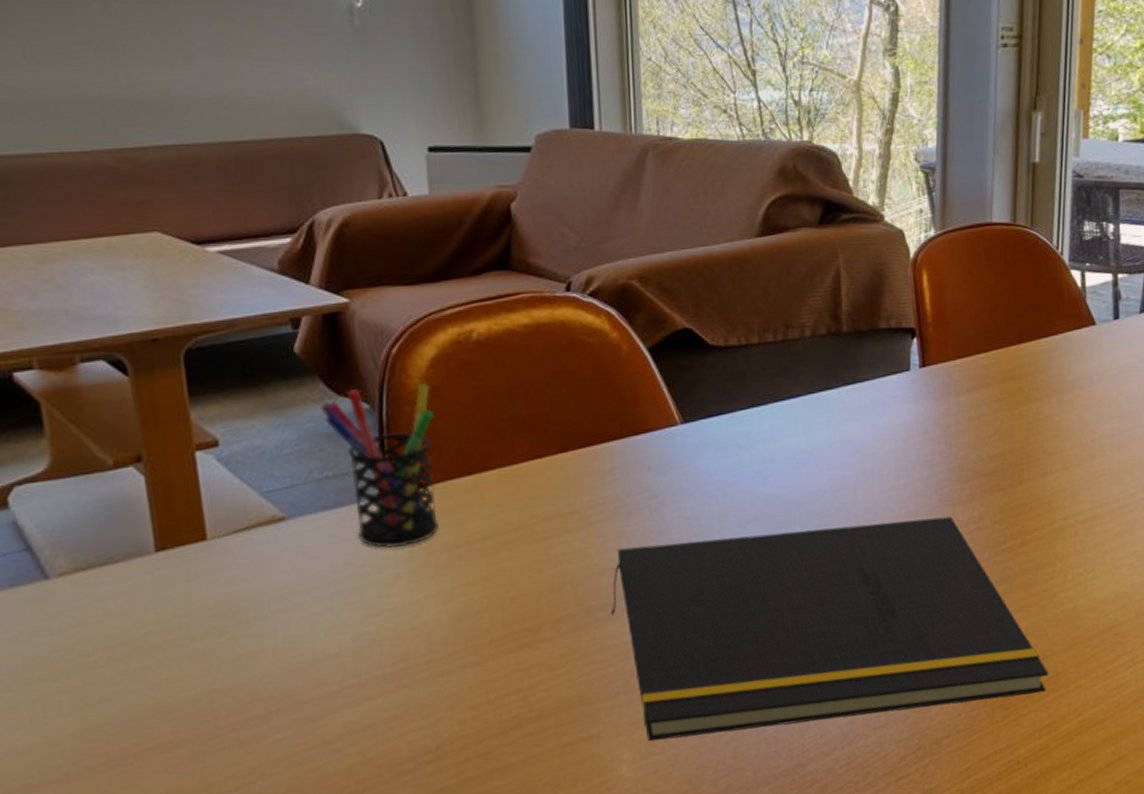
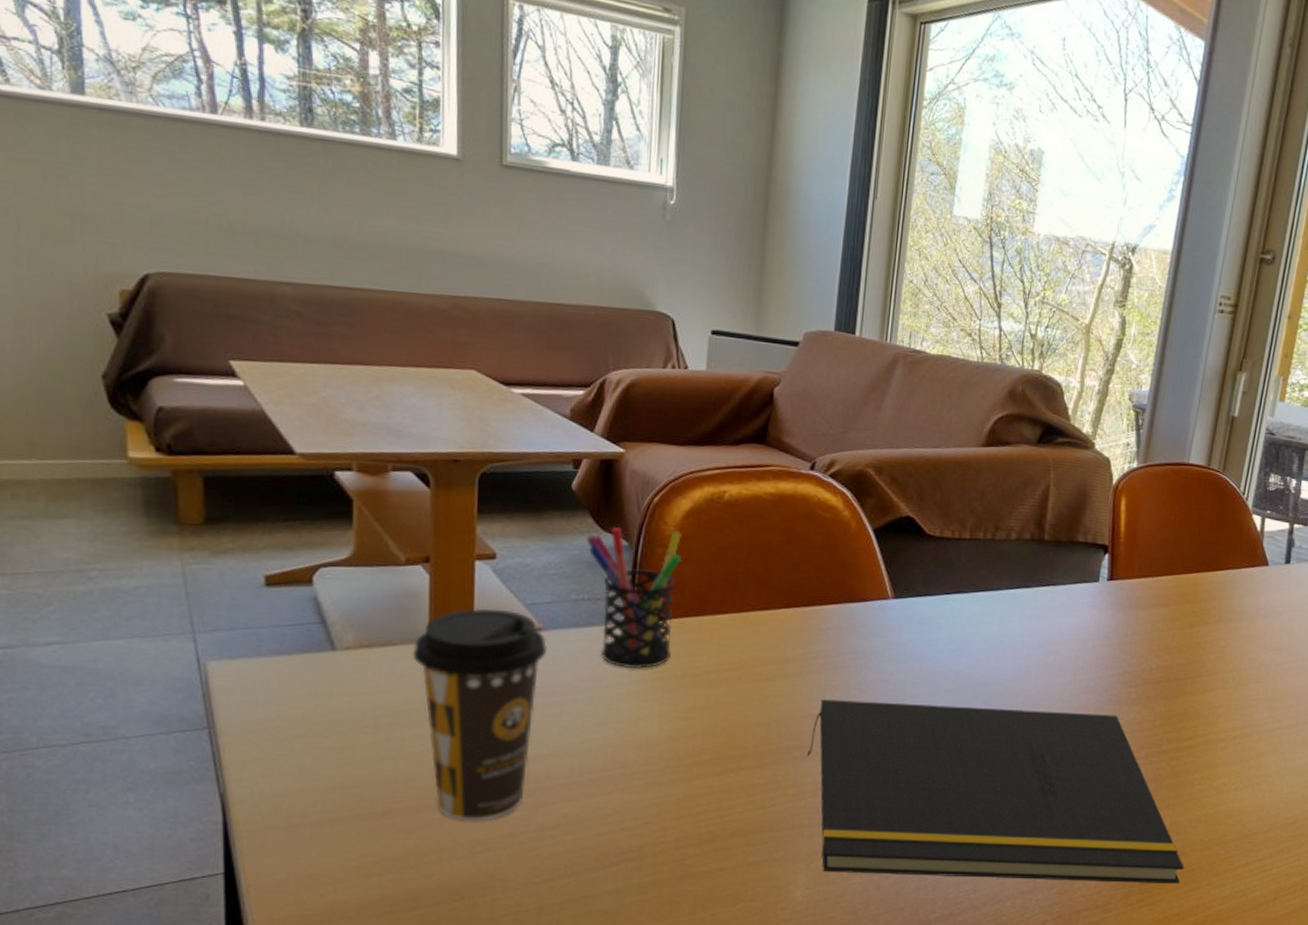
coffee cup: none [139,501,296,750] -> present [412,608,547,821]

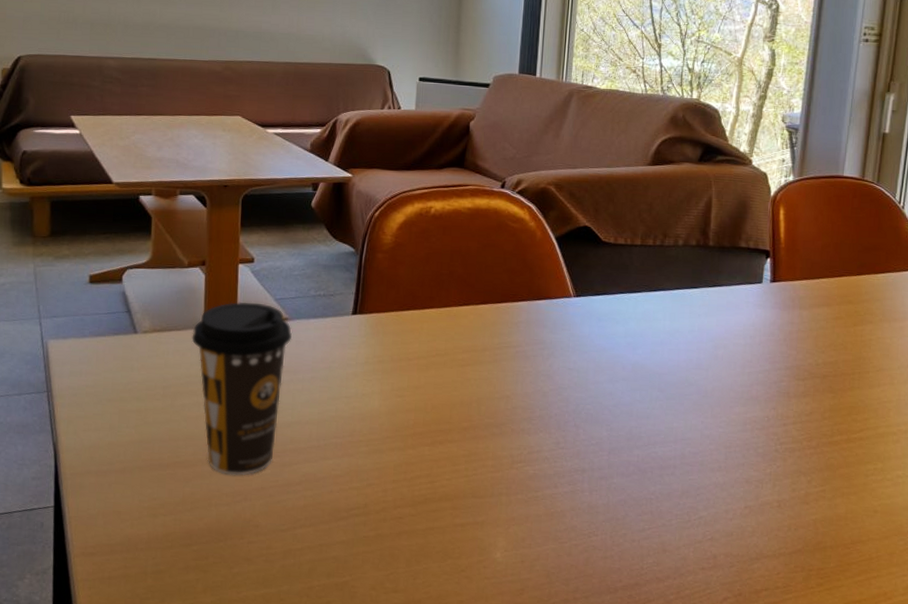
pen holder: present [586,527,682,670] -> none [322,237,398,354]
notepad: present [807,699,1184,884] -> none [503,383,863,572]

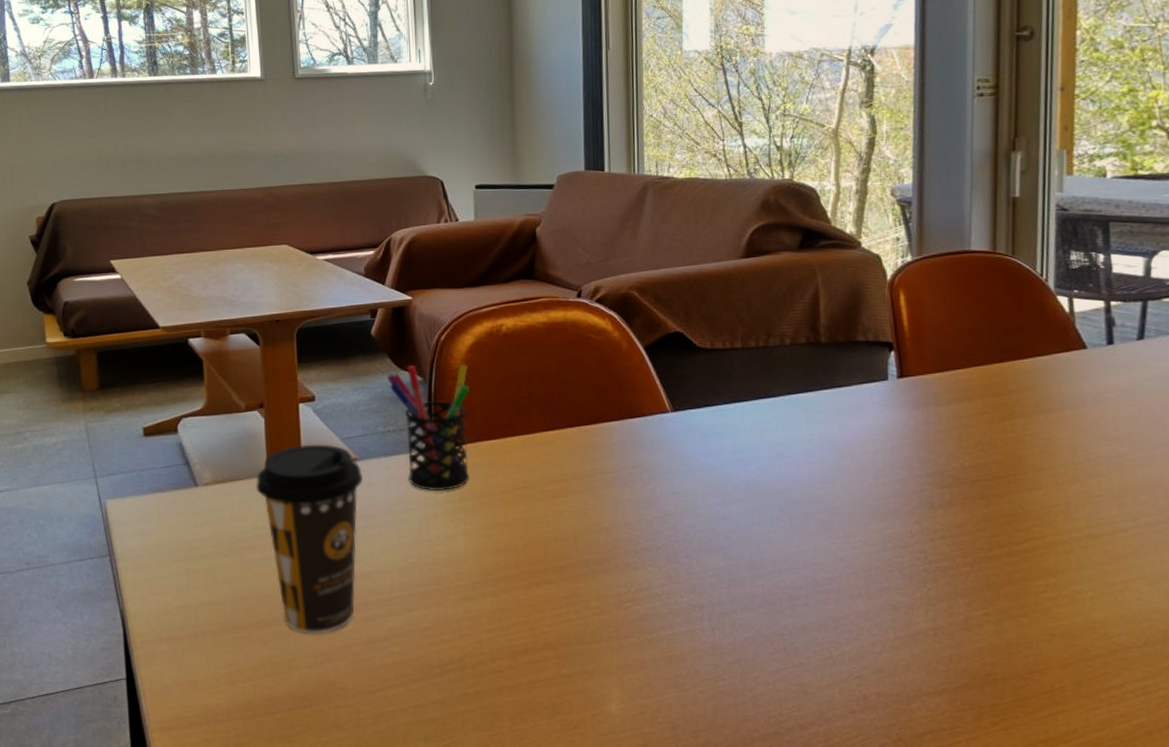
pen holder: none [322,237,398,354] -> present [386,363,471,492]

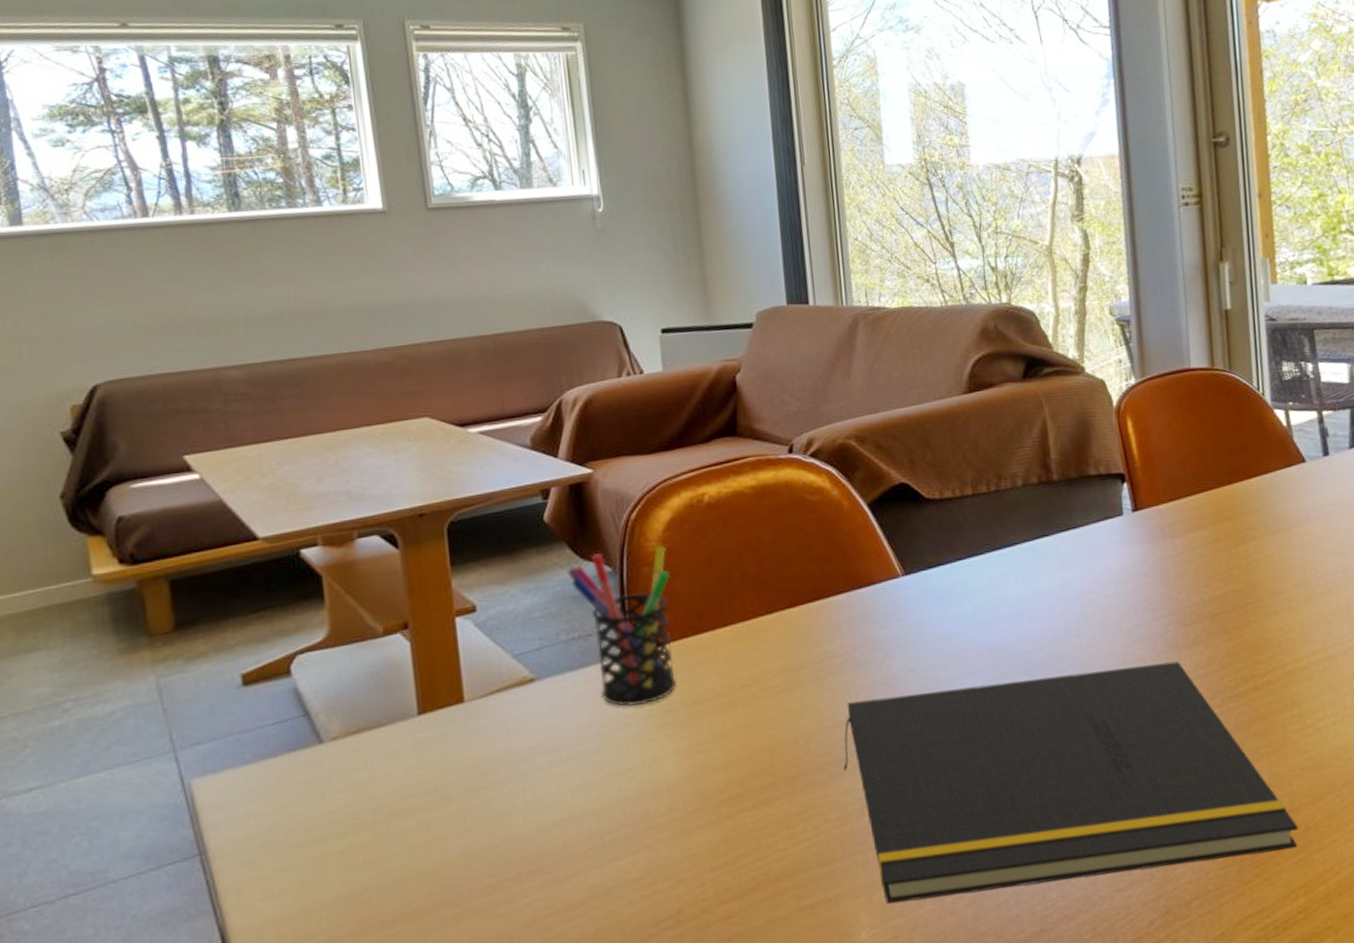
coffee cup: present [256,444,363,634] -> none [403,664,544,915]
notepad: none [606,513,1043,707] -> present [843,661,1298,904]

